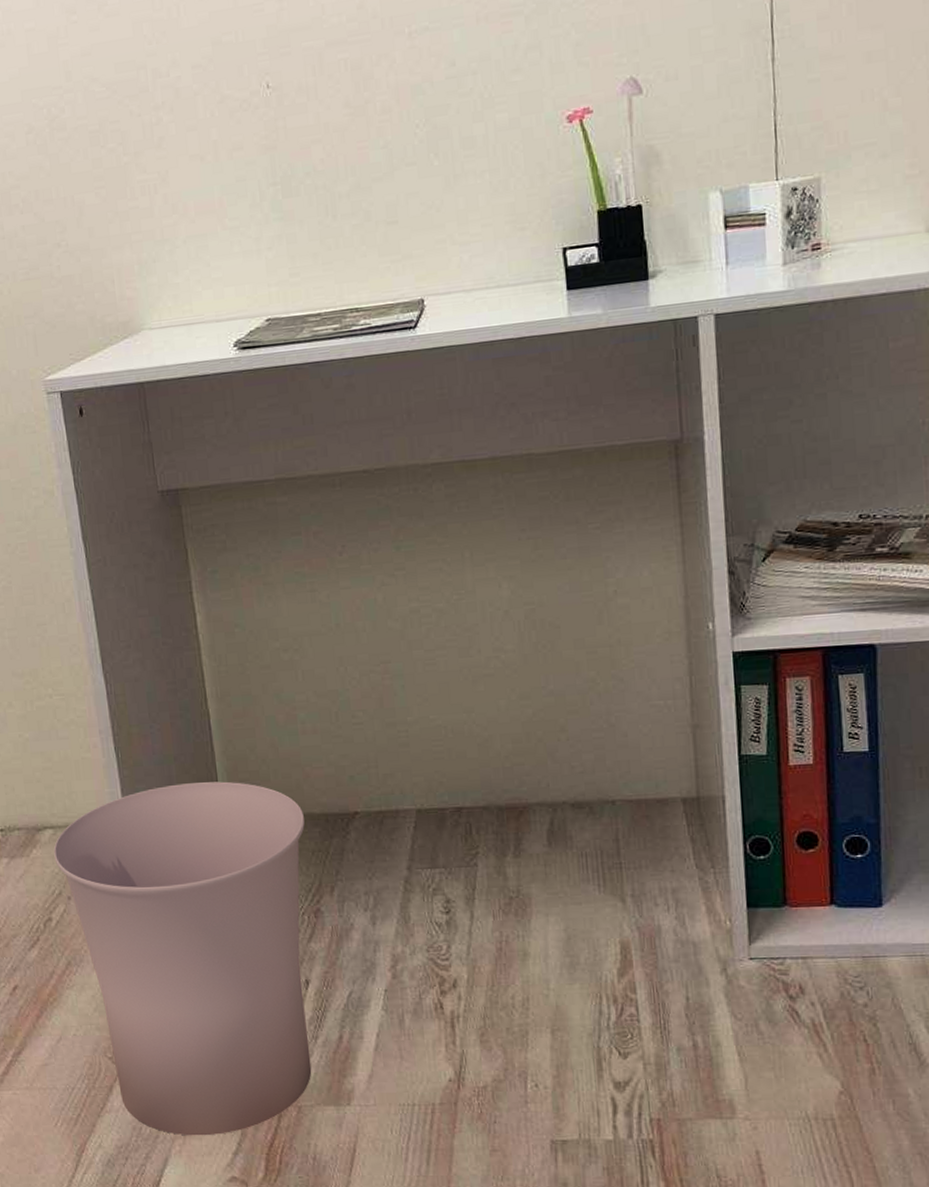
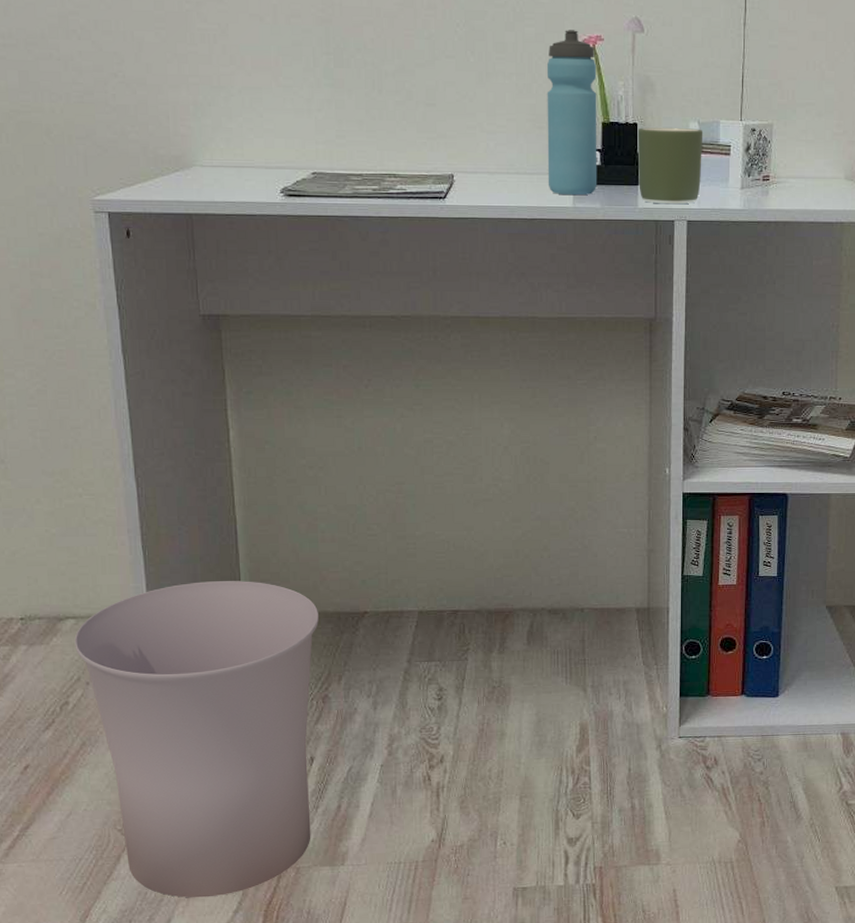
water bottle: none [525,106,597,305] -> present [546,30,598,196]
mug: none [642,199,729,299] -> present [637,127,703,205]

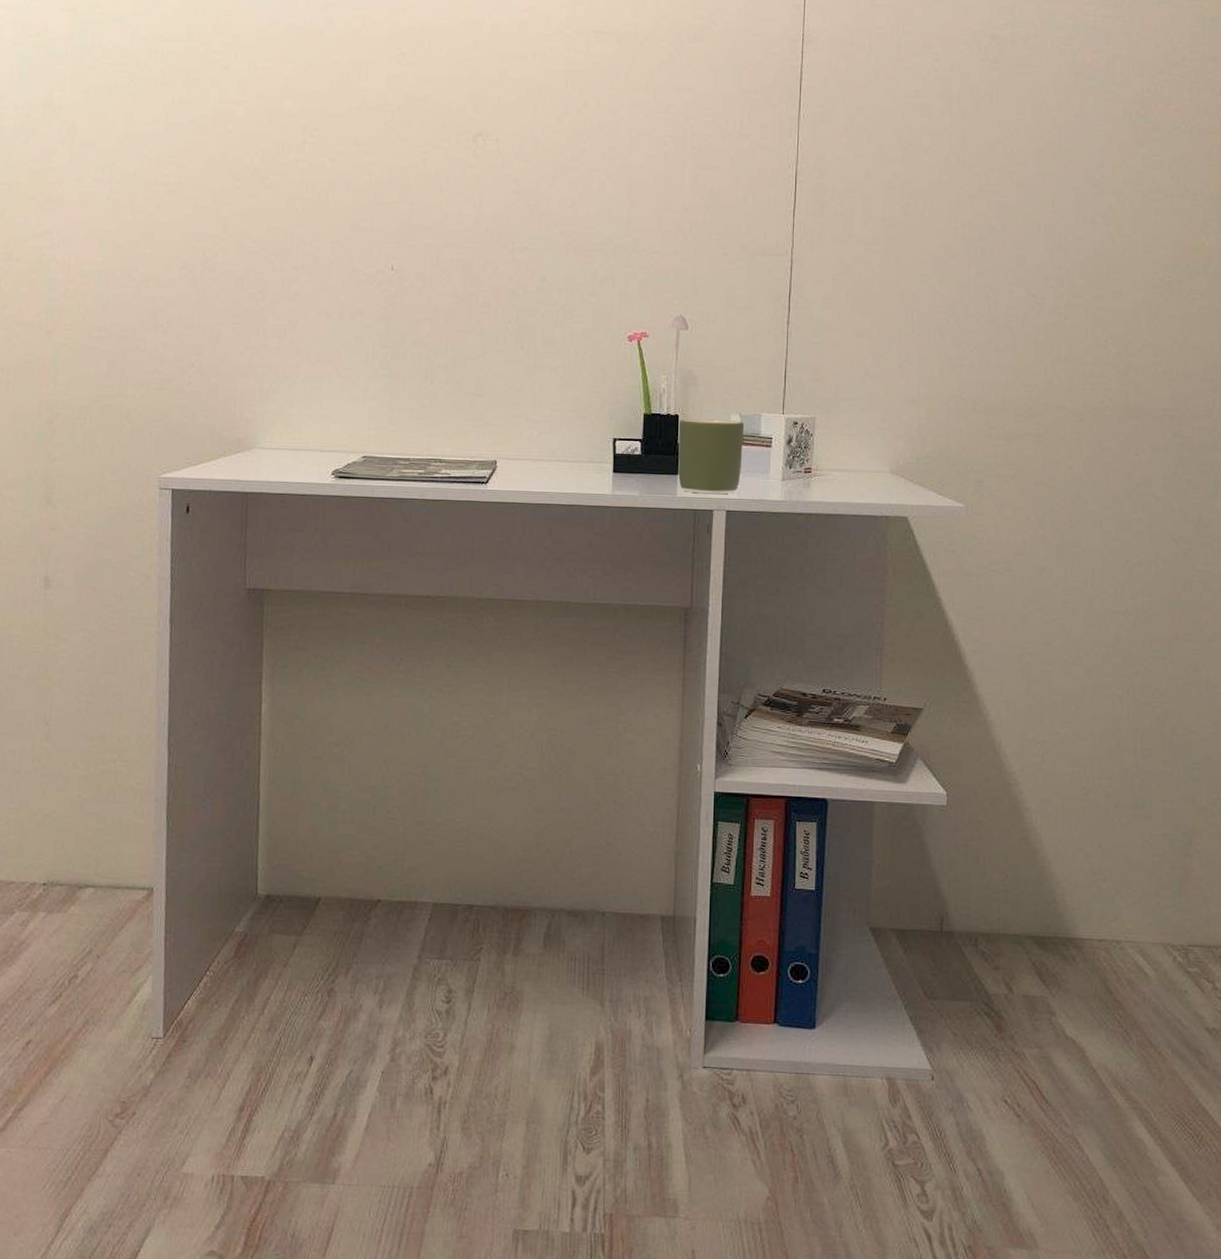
waste bin: present [74,581,319,898] -> none [91,857,332,1207]
water bottle: present [546,30,598,196] -> none [588,327,641,483]

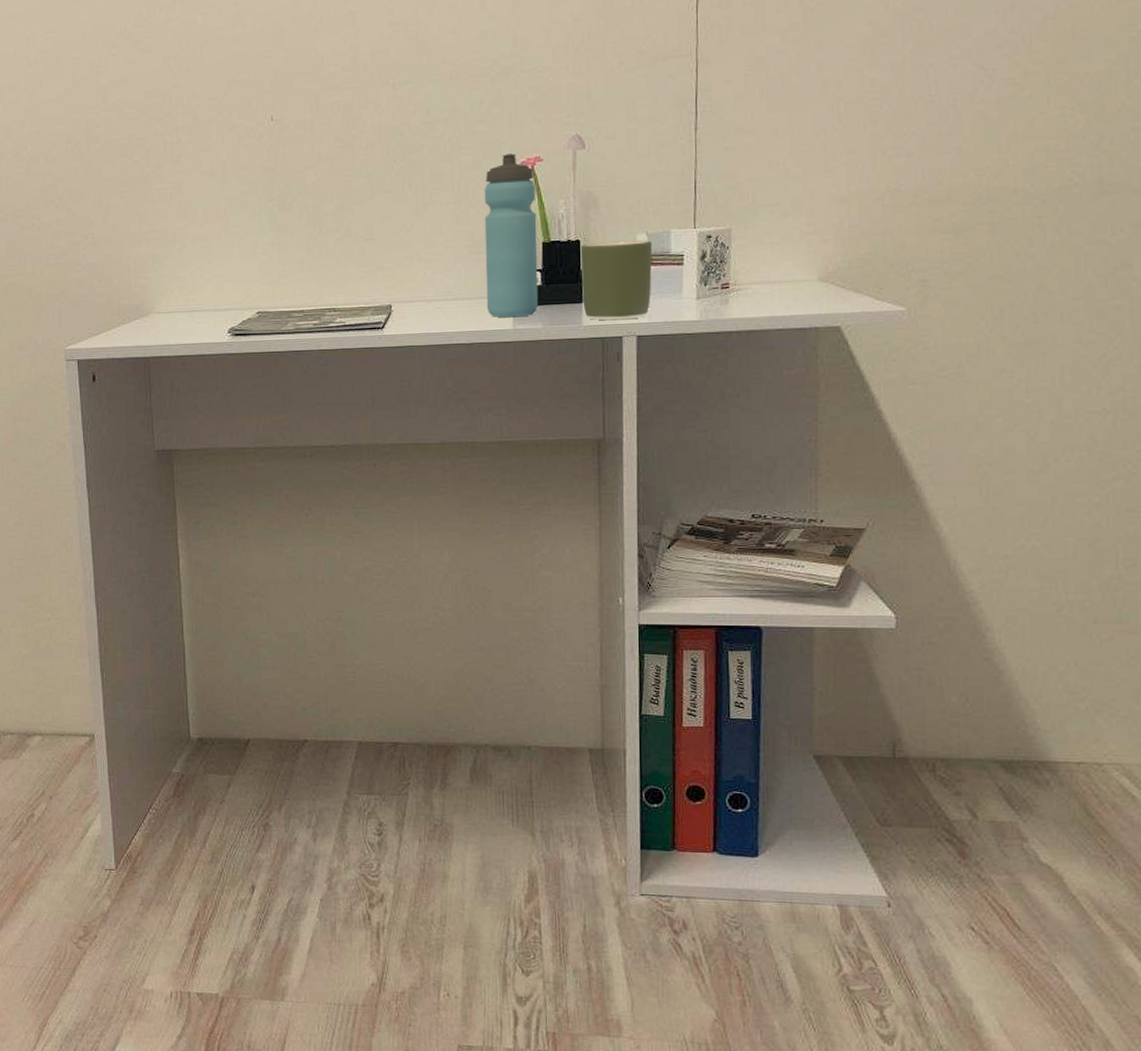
water bottle: none [588,327,641,483] -> present [484,153,539,318]

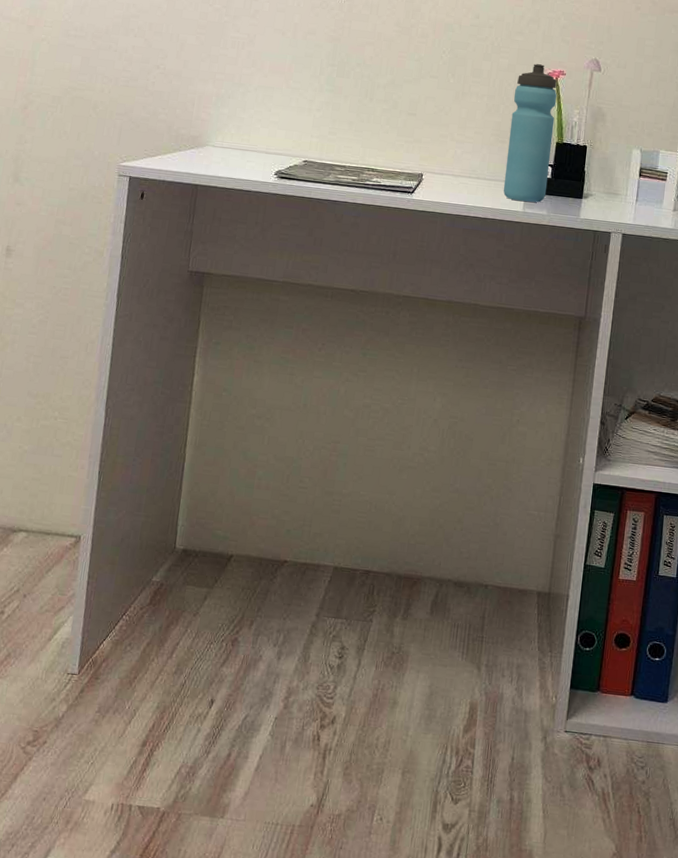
mug: present [580,240,653,321] -> none [582,150,644,219]

